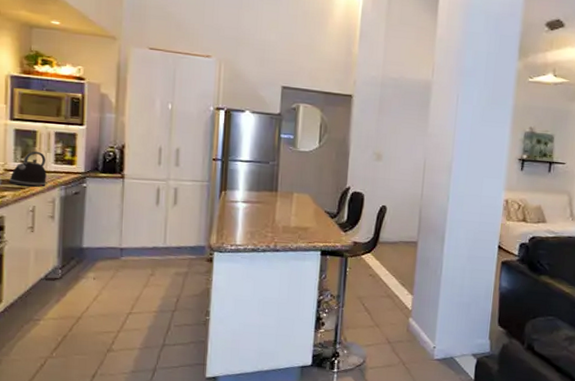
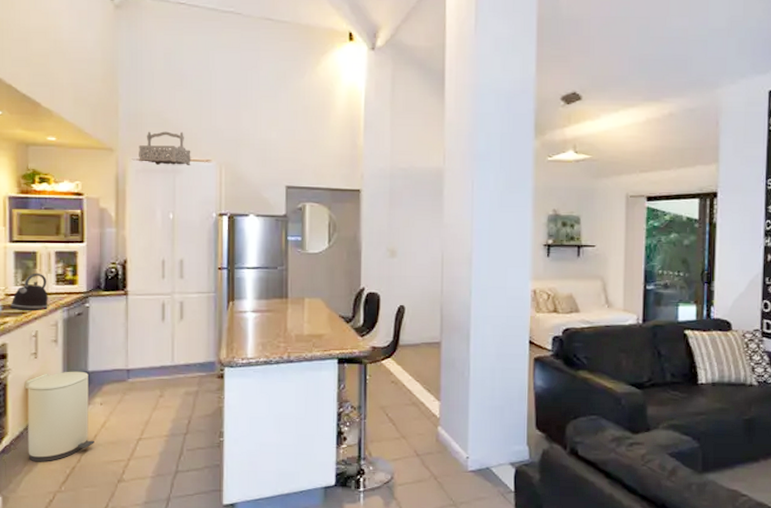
pedal bin: none [21,246,86,330] -> present [25,371,94,462]
decorative basket: none [141,23,192,59] -> present [139,131,191,165]

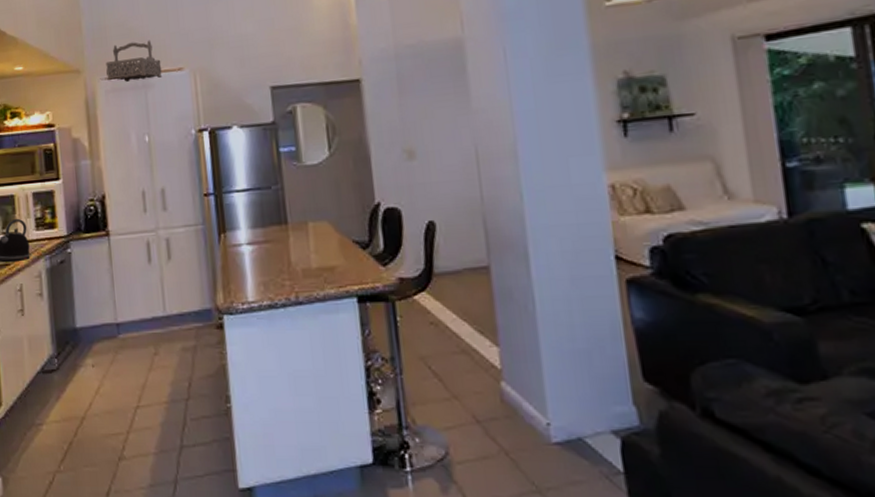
pedal bin: present [25,371,94,462] -> none [14,328,90,437]

